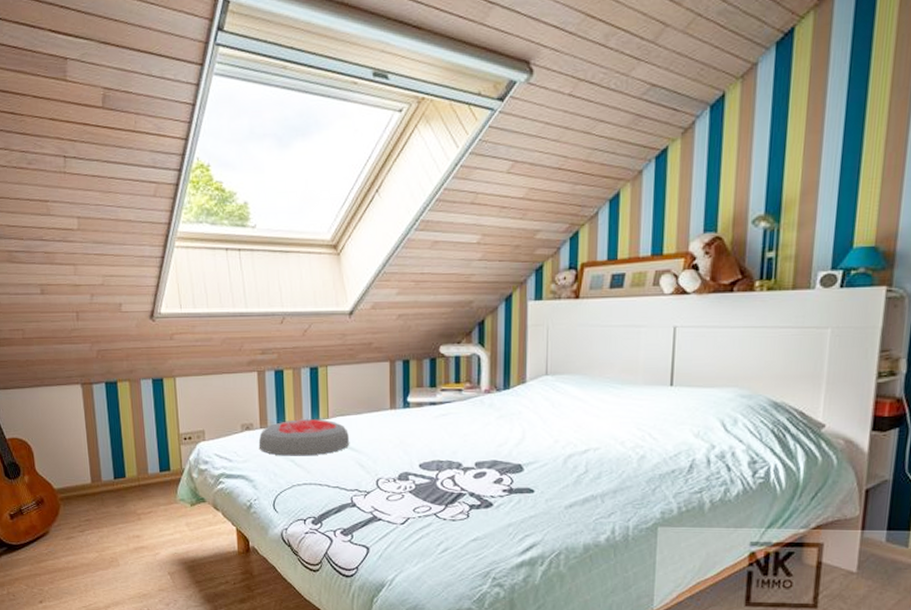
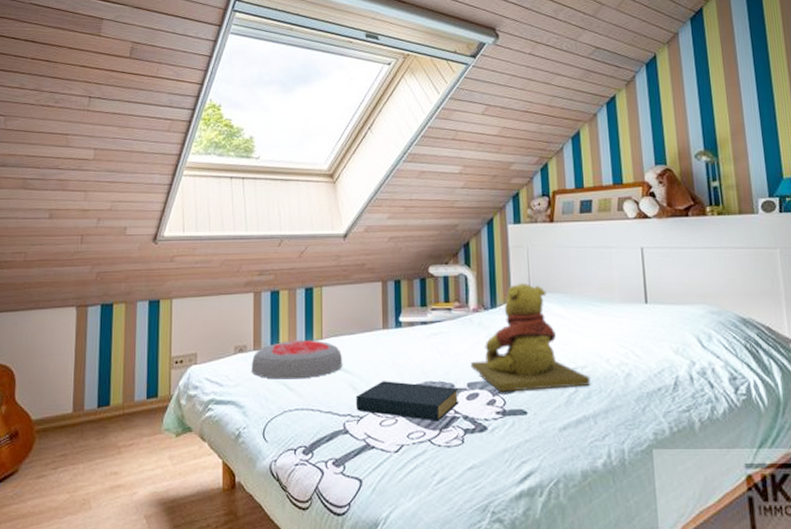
hardback book: none [362,459,466,498] -> present [355,381,459,422]
teddy bear: none [480,363,602,471] -> present [471,282,591,392]

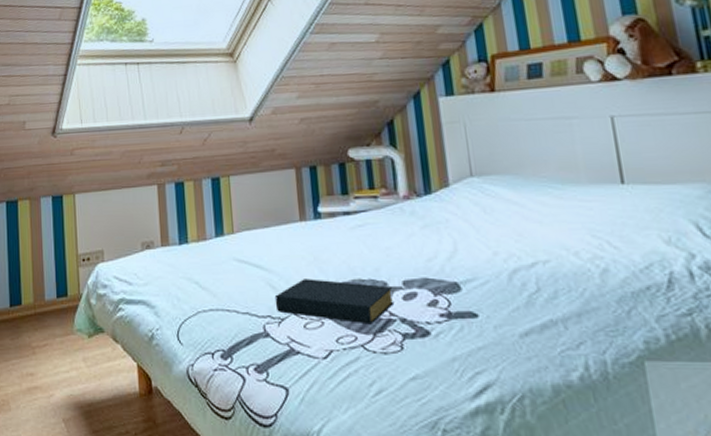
cushion: present [251,340,343,379] -> none [160,234,258,278]
teddy bear: present [471,282,591,392] -> none [405,164,557,291]

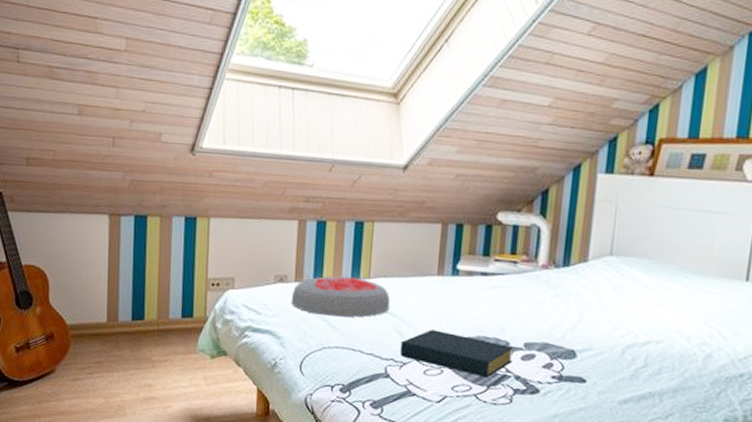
cushion: none [160,234,258,278] -> present [291,276,391,317]

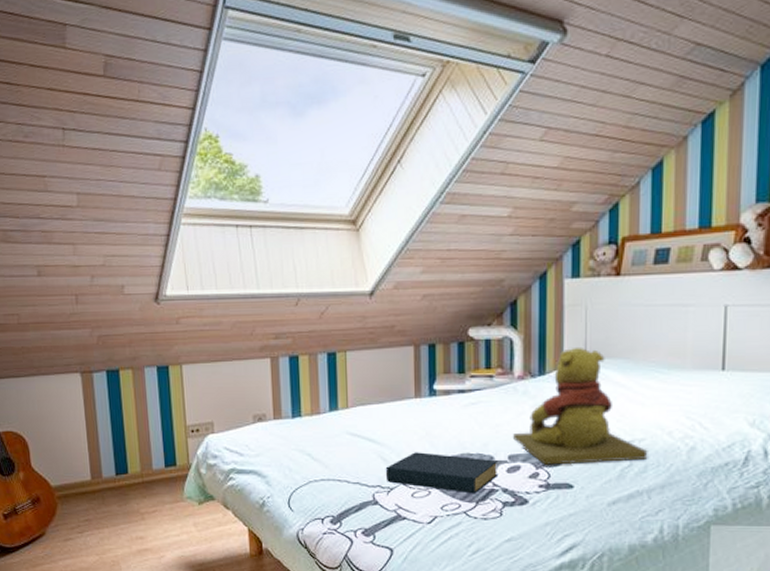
cushion: present [291,276,391,317] -> none [272,409,371,449]
teddy bear: none [531,242,664,362] -> present [513,346,648,465]

